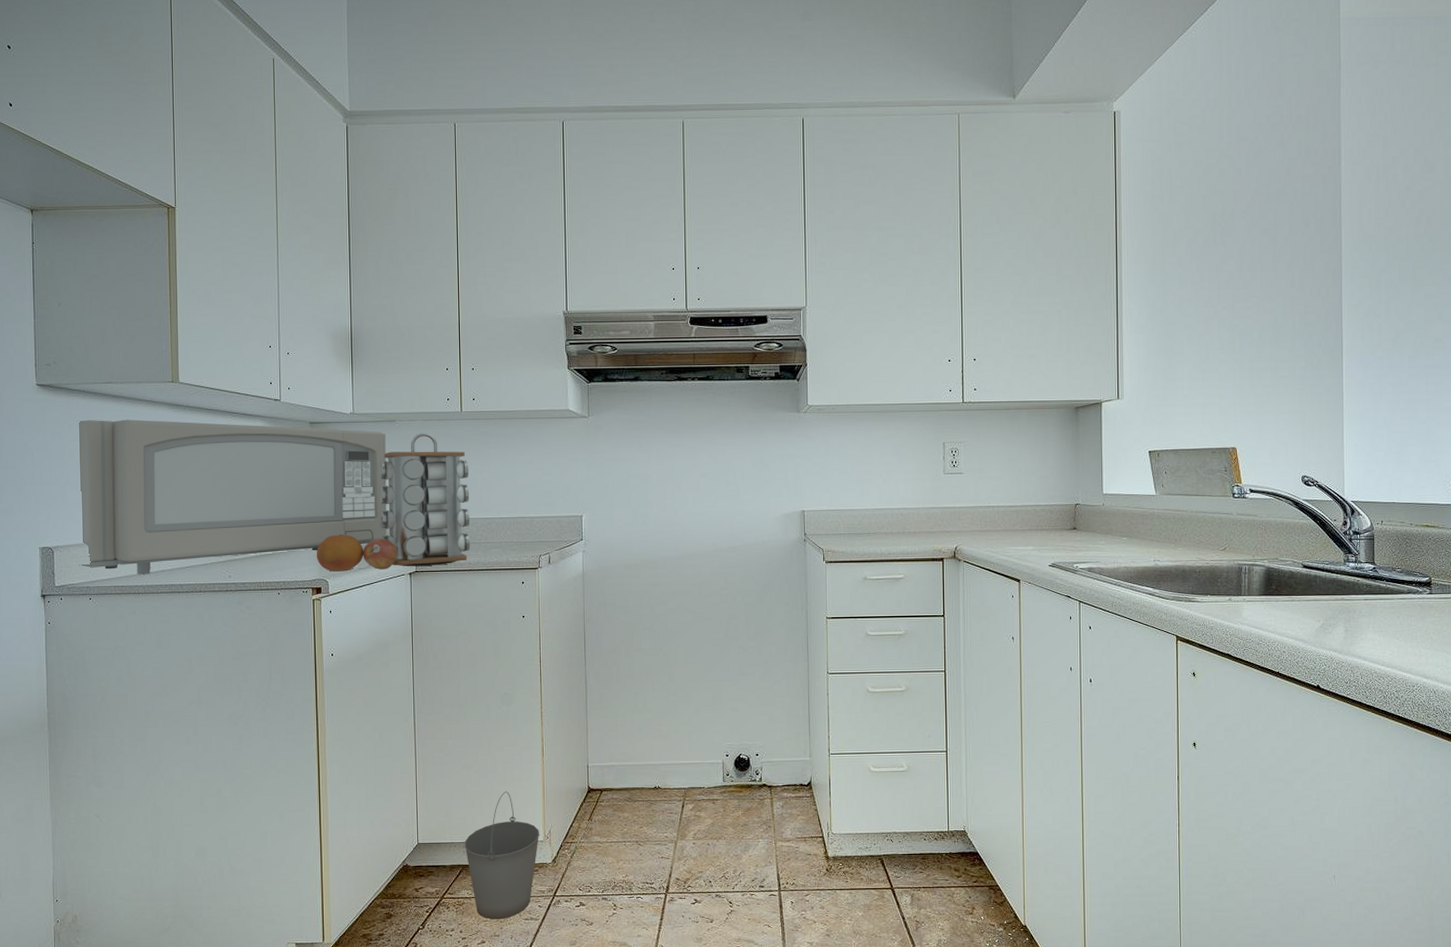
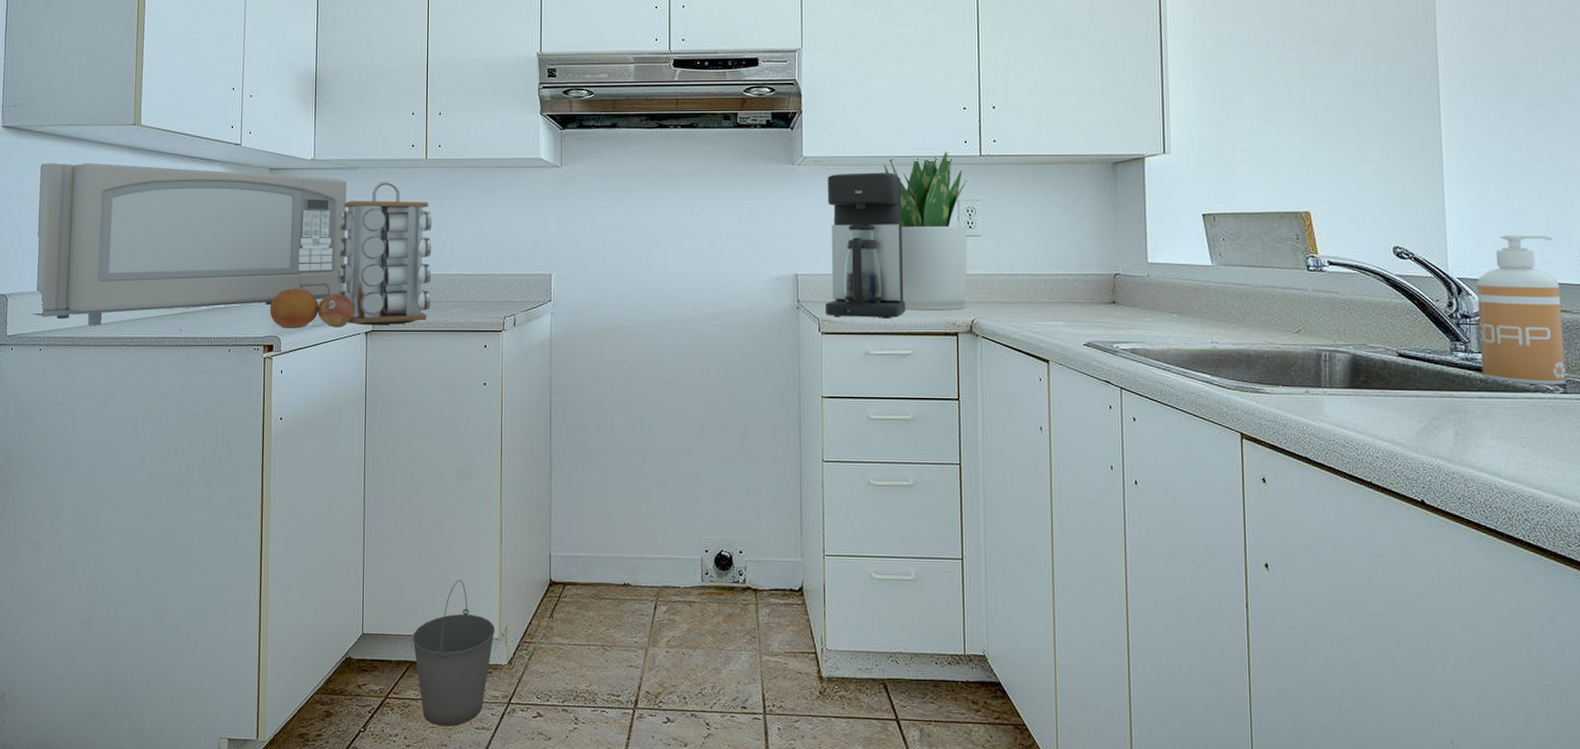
coffee maker: none [829,418,899,548] -> present [826,172,906,319]
planter: none [879,398,951,540] -> present [883,150,967,311]
soap dispenser: none [1366,464,1432,588] -> present [1476,235,1566,386]

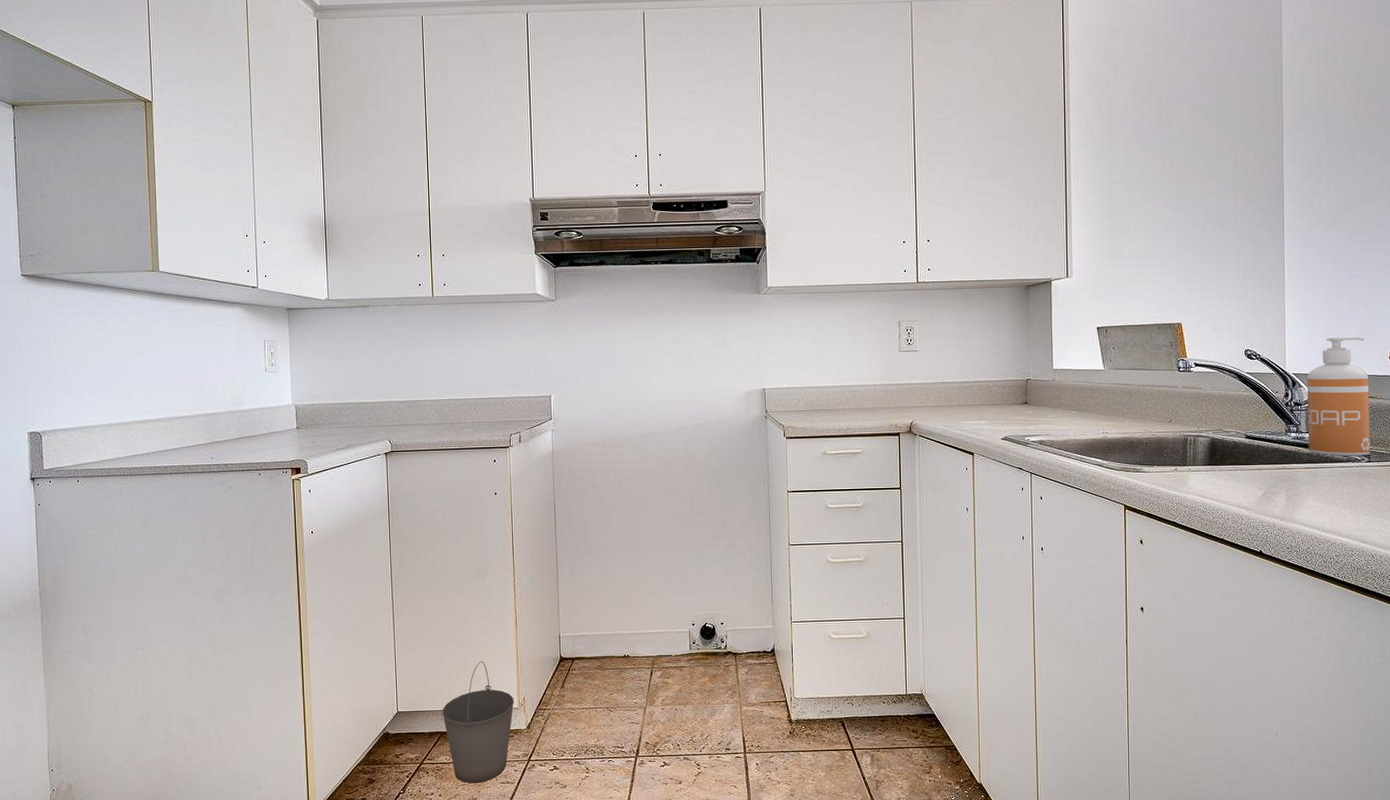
microwave: present [31,163,347,326] -> none [63,307,363,457]
fruit: present [269,288,319,328] -> none [295,416,341,452]
fruit: present [318,293,354,328] -> none [340,419,374,450]
spice rack: present [337,181,432,326] -> none [355,317,443,447]
coffee maker: present [826,172,906,319] -> none [788,299,856,424]
planter: present [883,150,967,311] -> none [836,278,907,416]

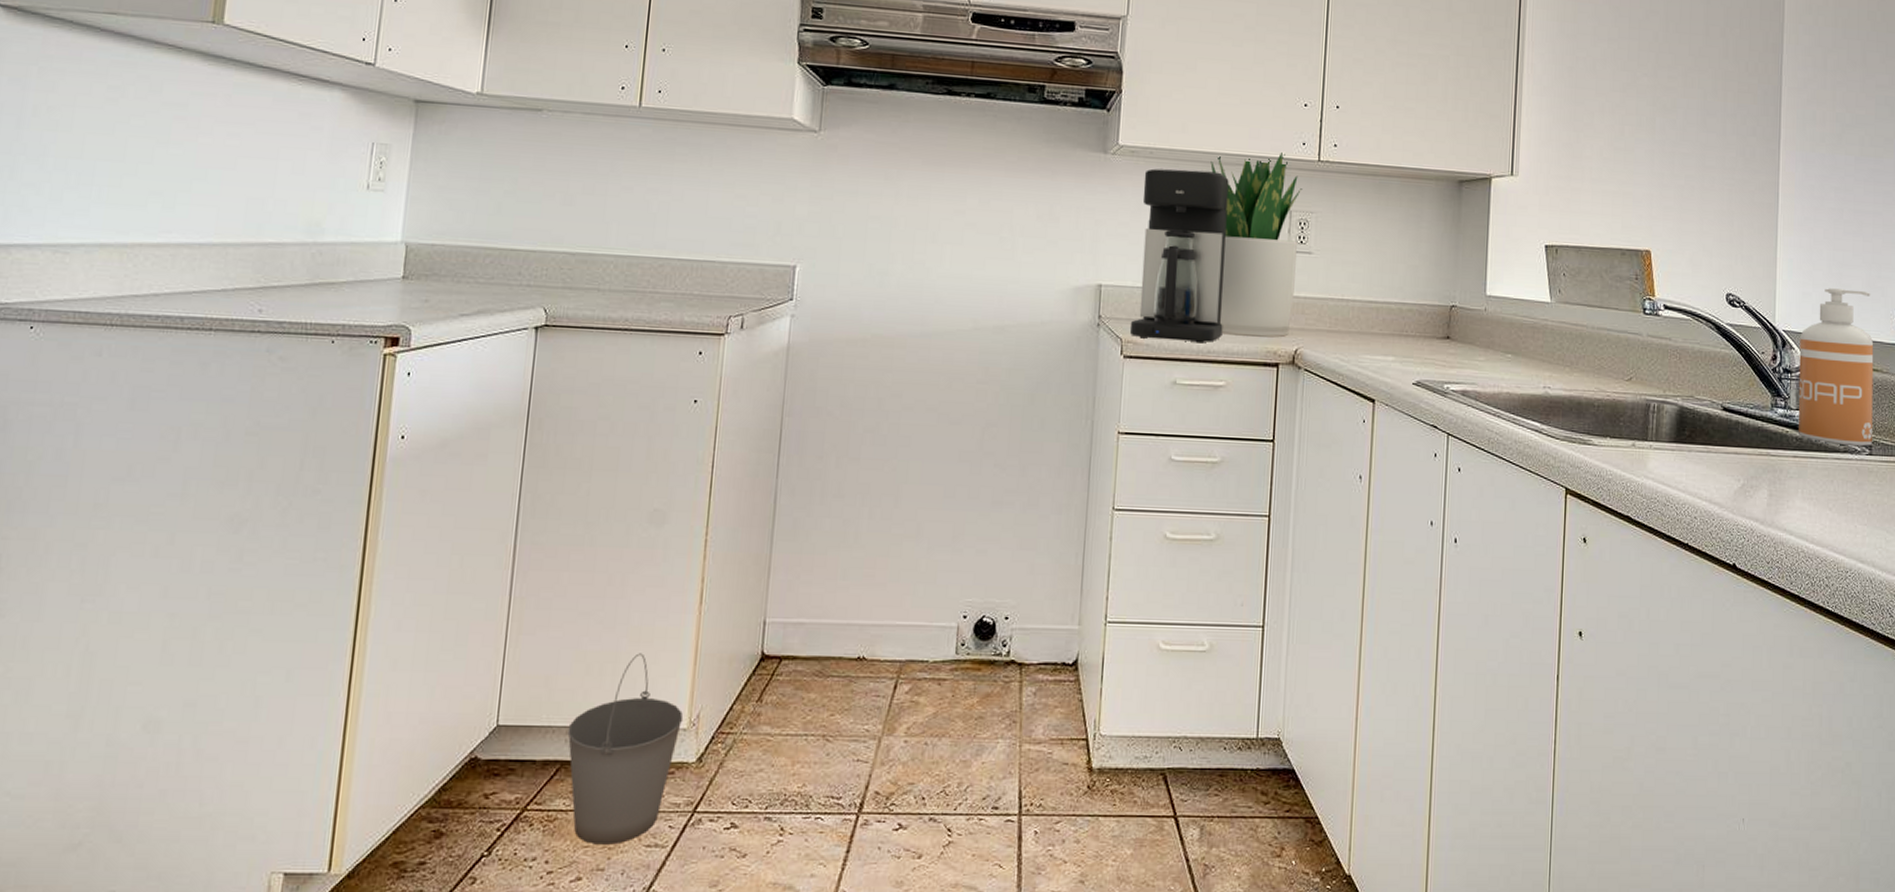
coffee maker: none [788,299,856,424] -> present [1130,168,1229,343]
planter: none [836,278,907,416] -> present [1210,151,1301,338]

